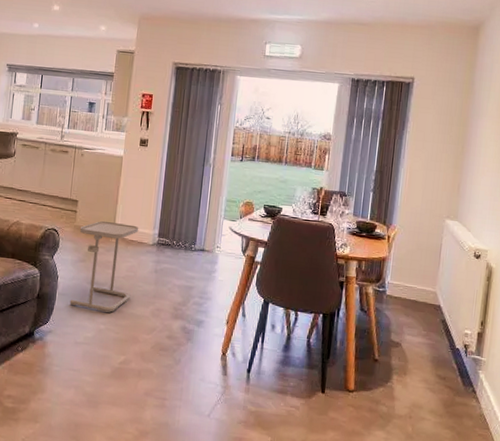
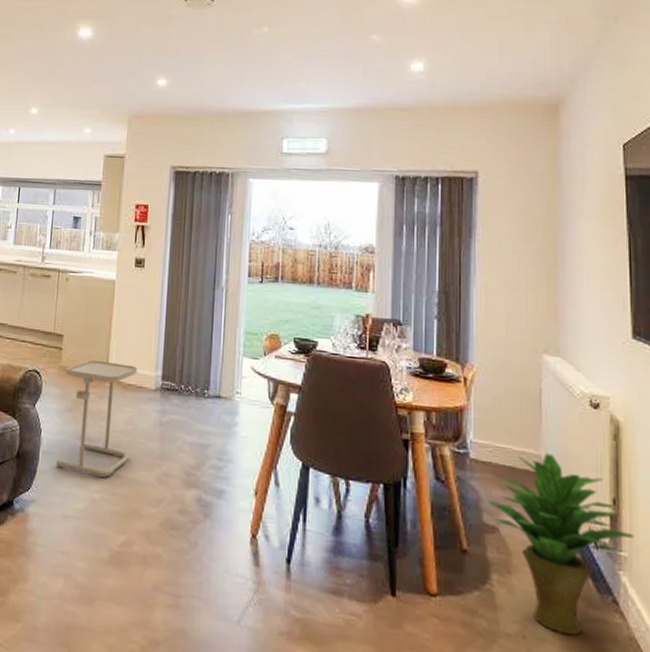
potted plant: none [396,290,492,415] -> present [489,453,634,636]

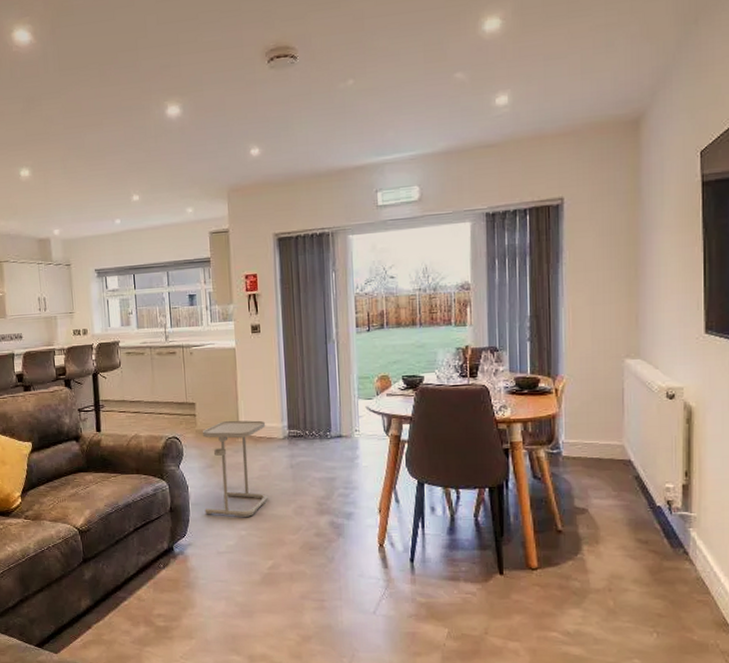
potted plant: present [489,453,634,636] -> none [579,443,703,584]

